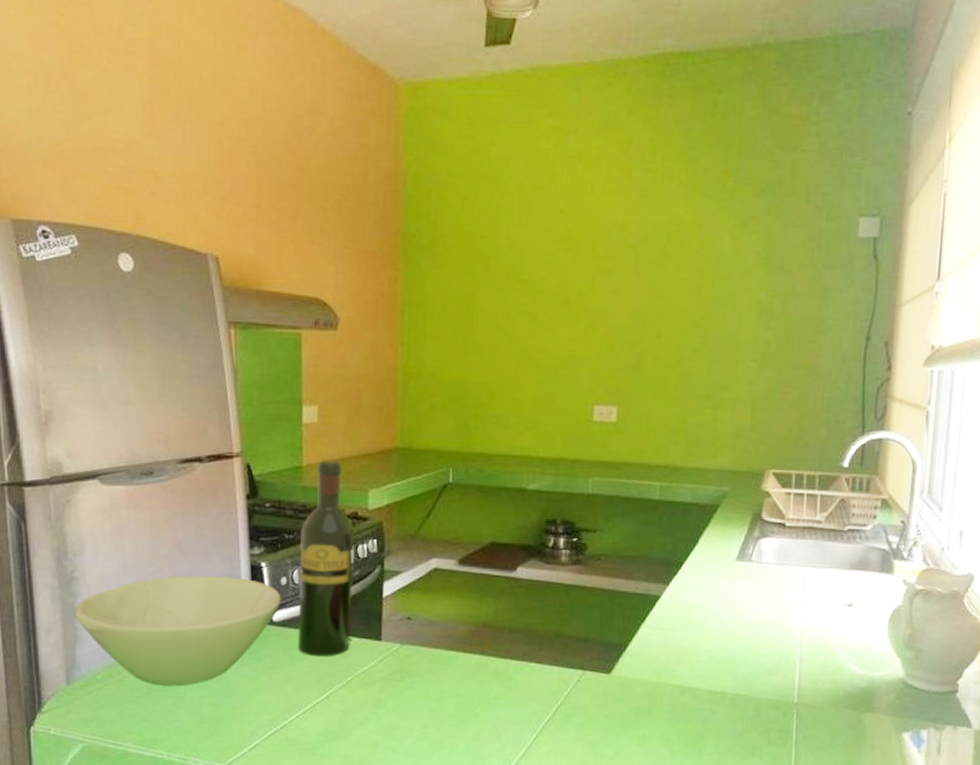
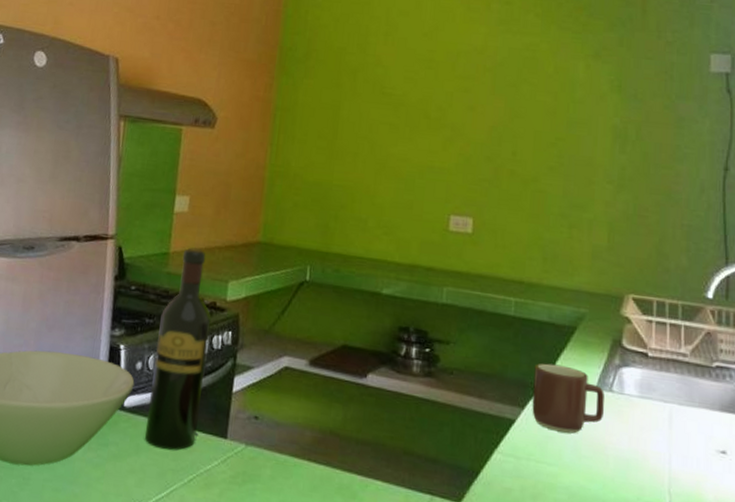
mug: none [676,541,744,603] -> present [532,362,604,434]

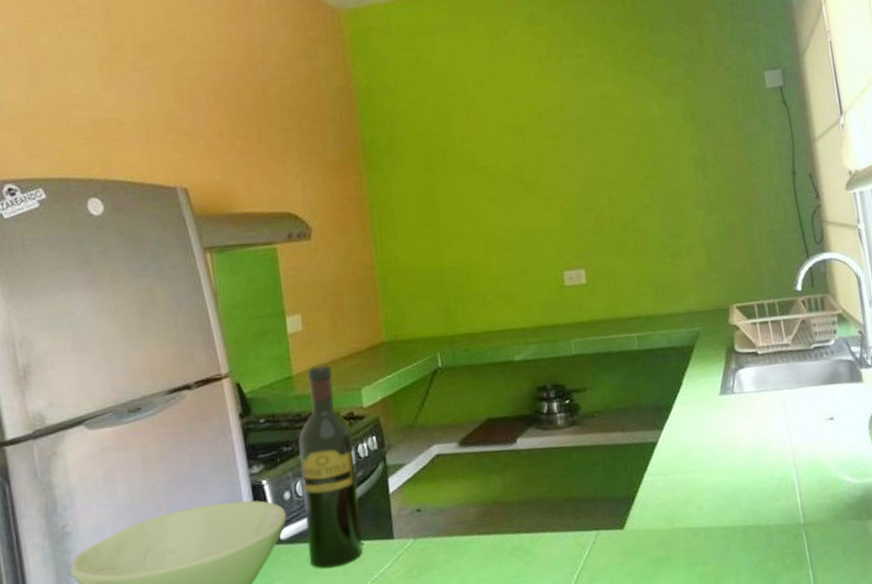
mug: present [532,362,604,434] -> none [665,381,731,442]

